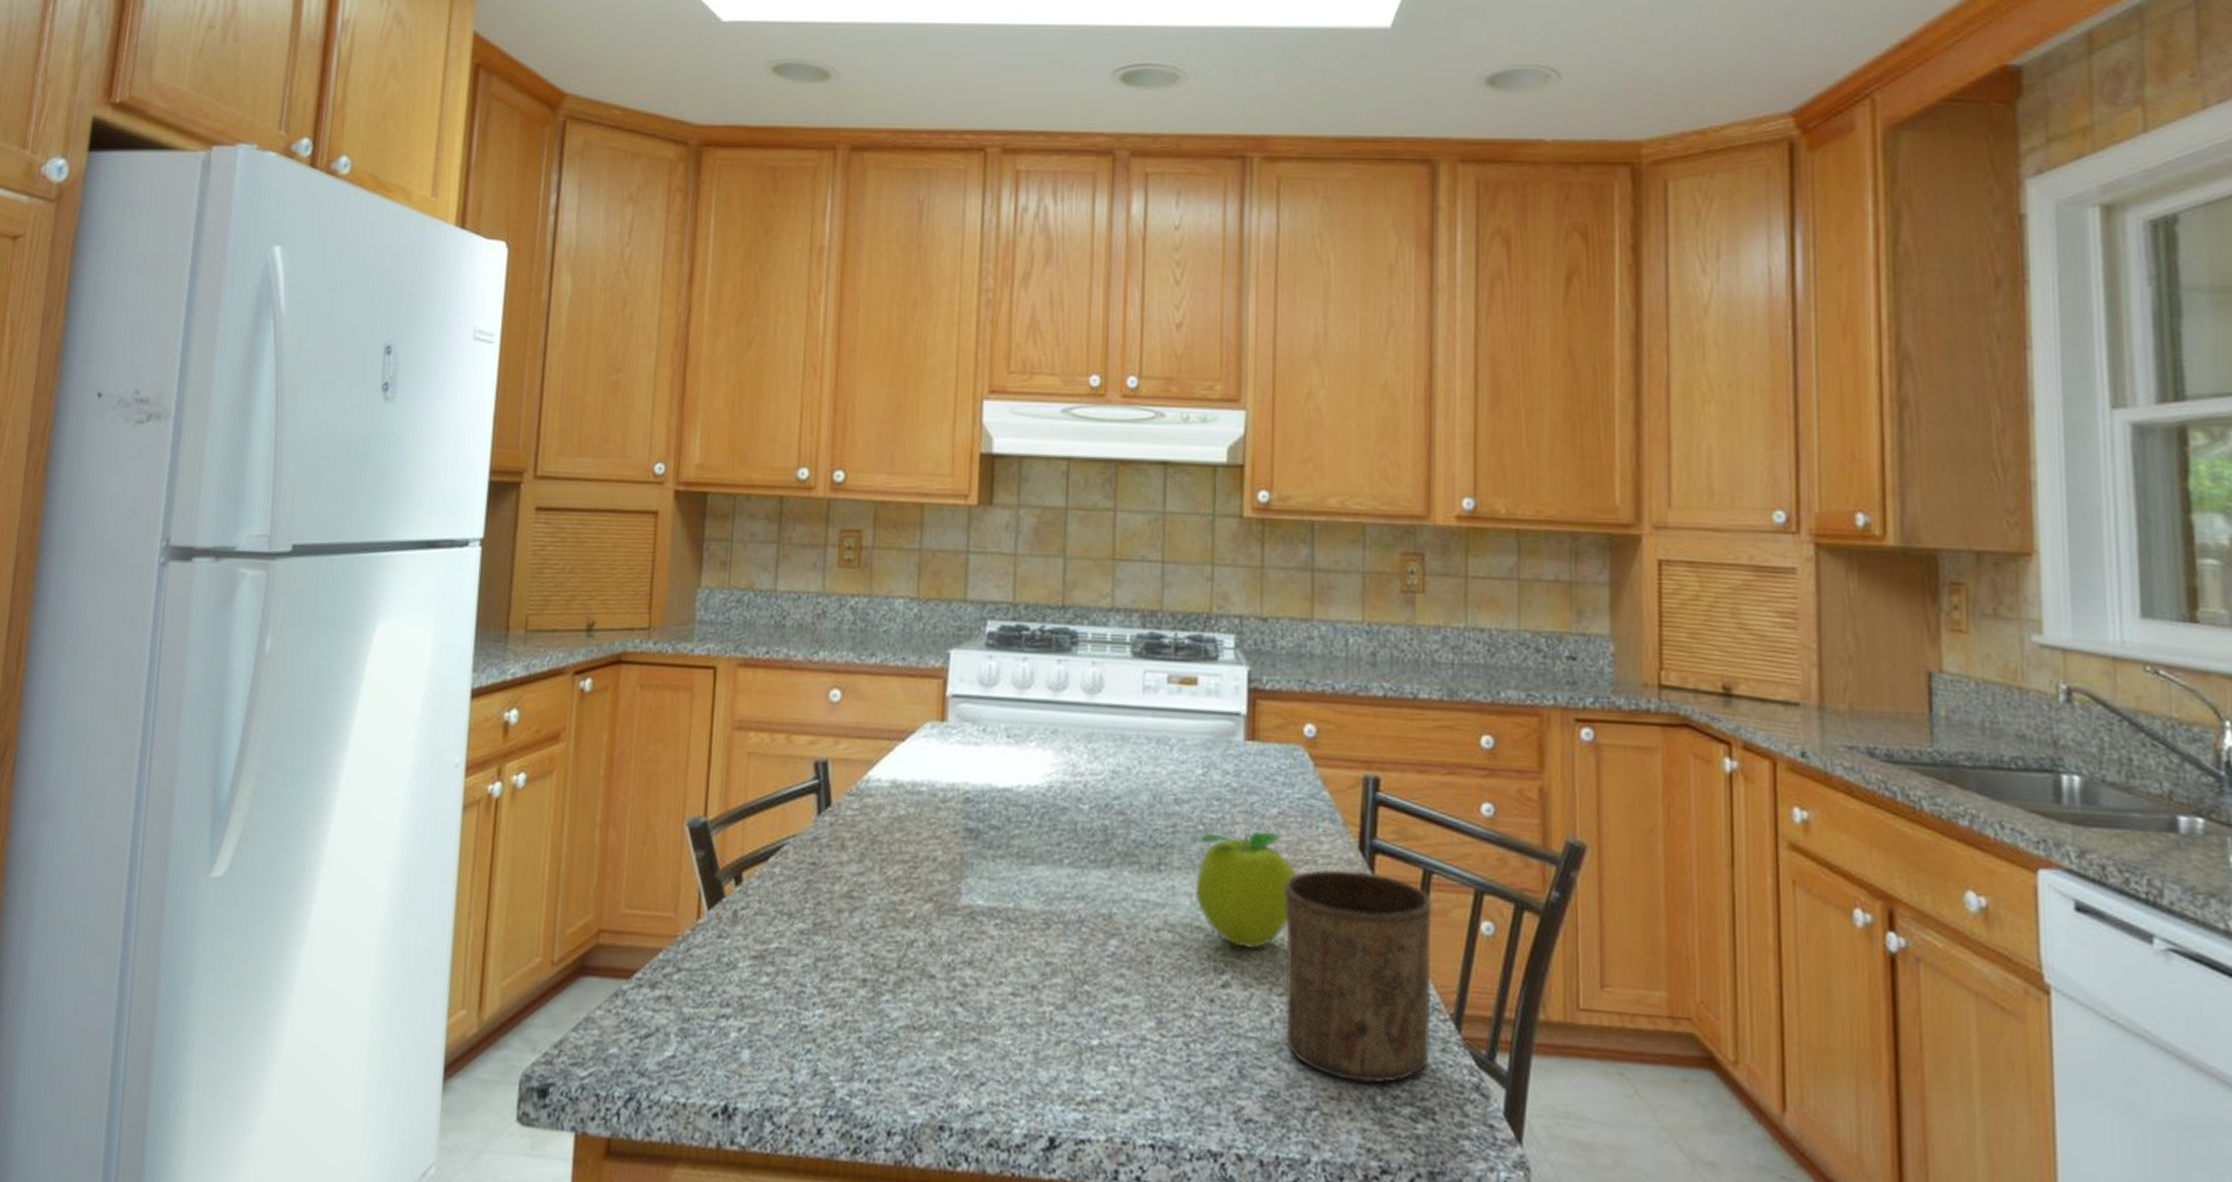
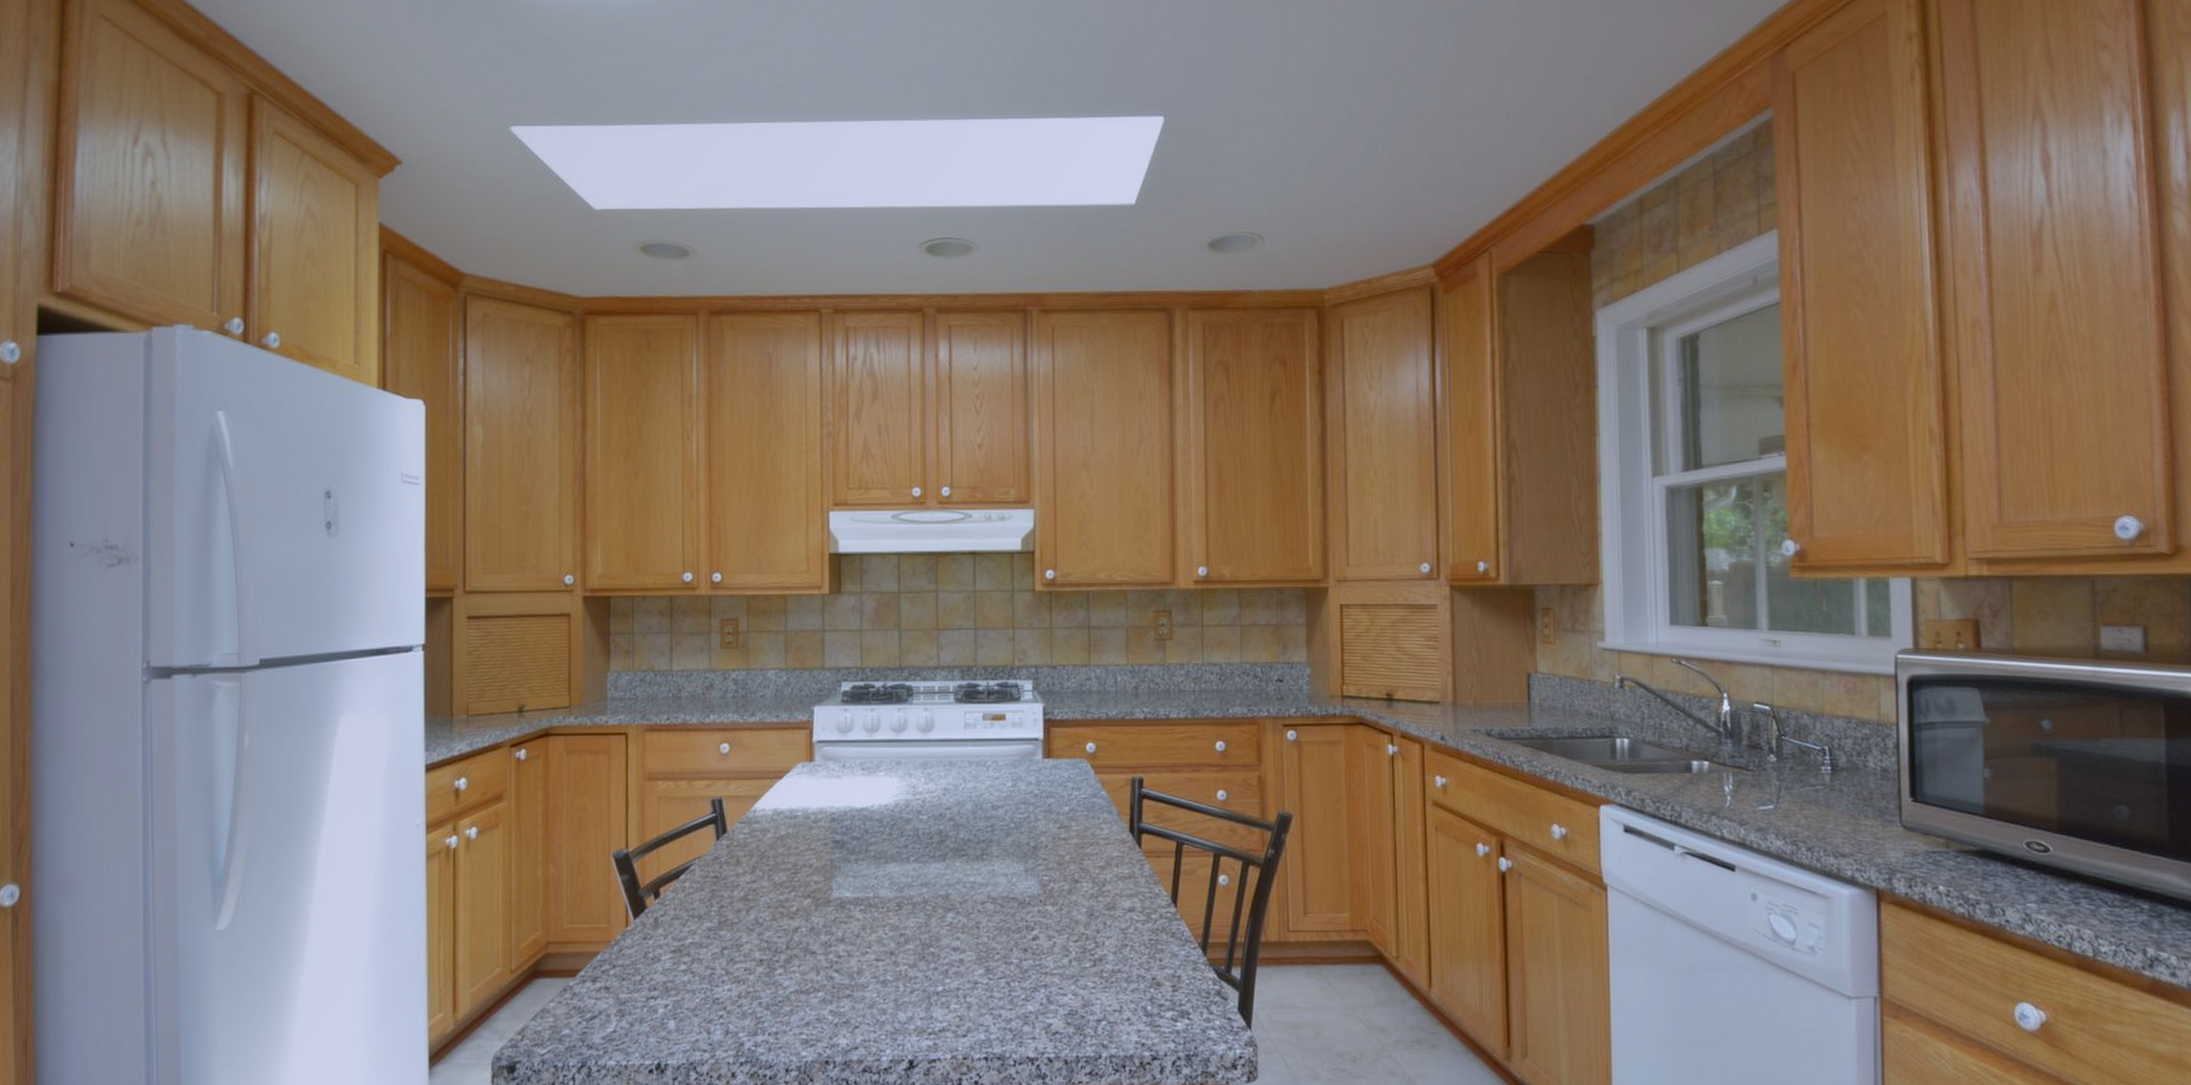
fruit: present [1196,832,1297,949] -> none [1011,824,1085,910]
cup: present [1284,869,1432,1084] -> none [1076,847,1185,998]

